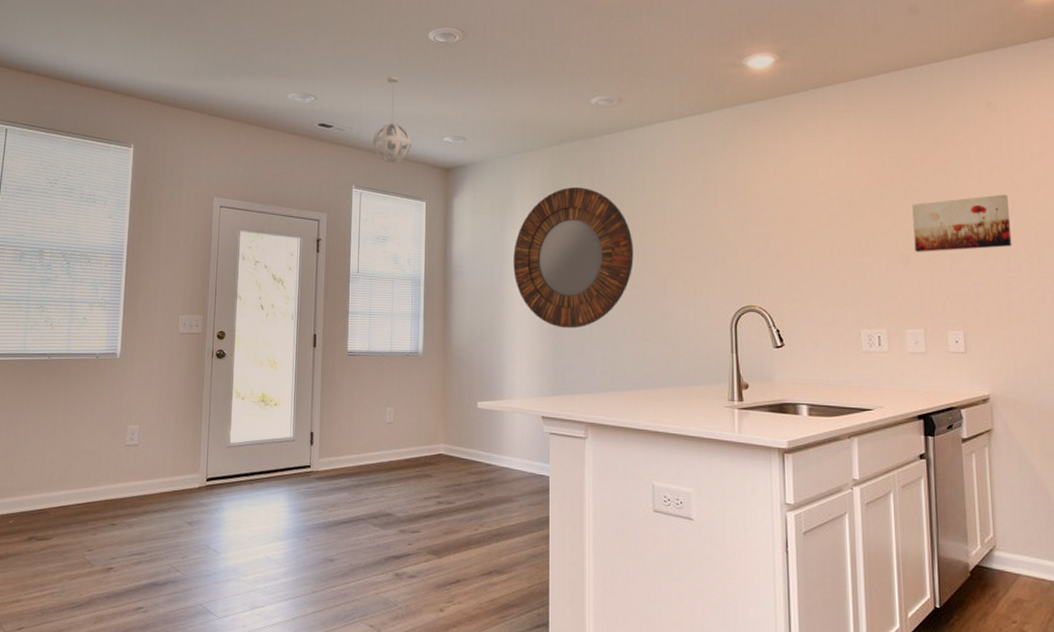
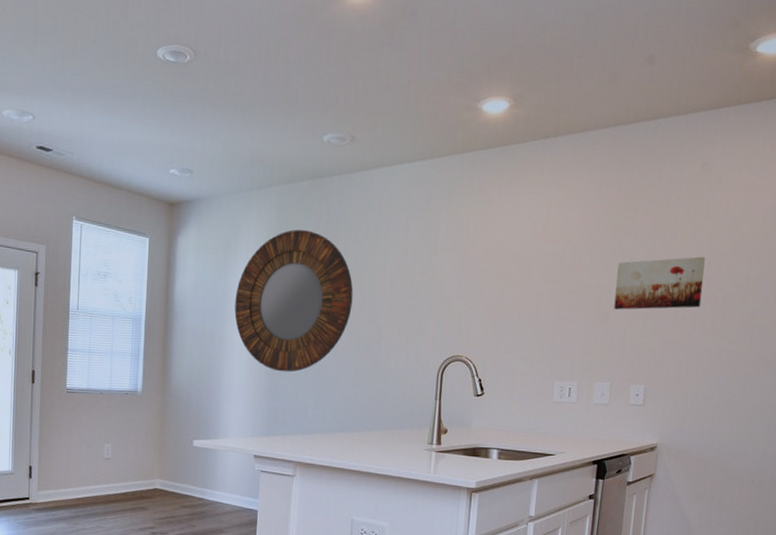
pendant light: present [372,77,411,163] -> none [94,97,136,194]

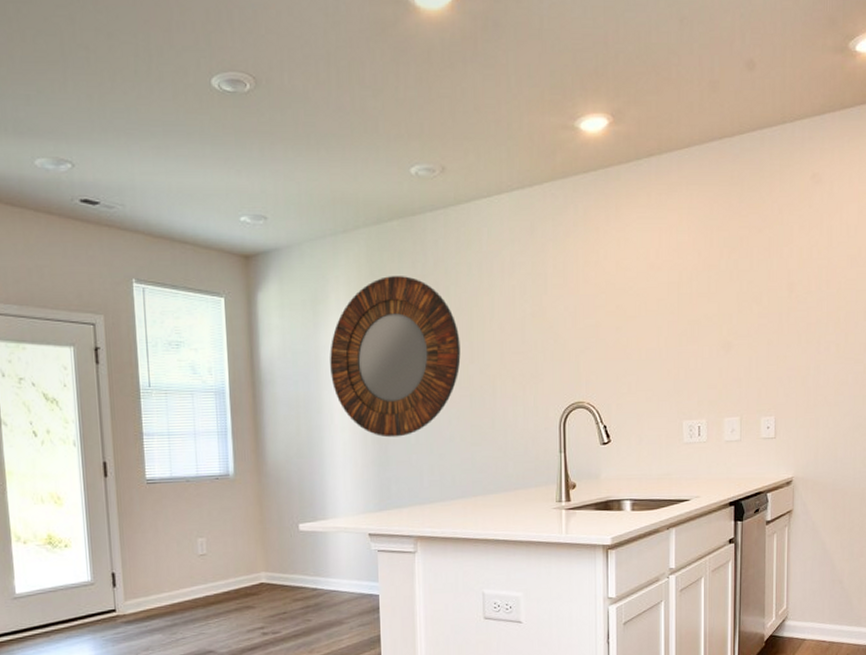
wall art: present [614,256,706,310] -> none [736,274,824,338]

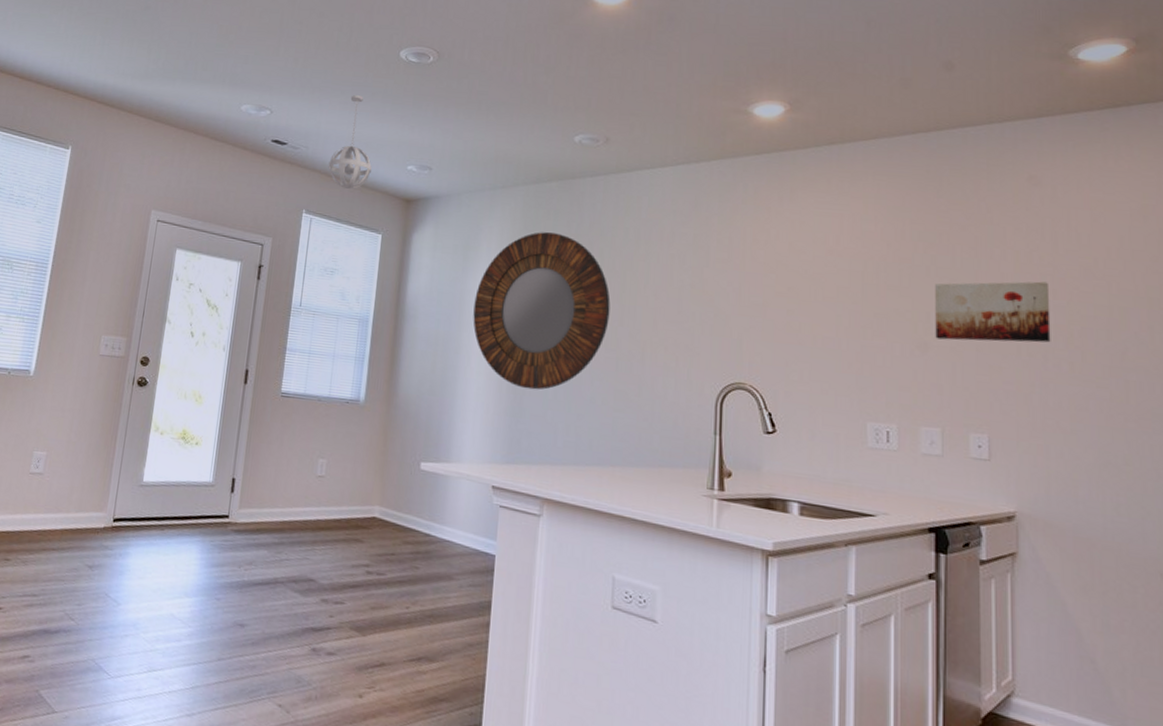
pendant light: none [151,137,201,249] -> present [328,95,372,189]
wall art: none [736,274,824,338] -> present [935,281,1051,343]

